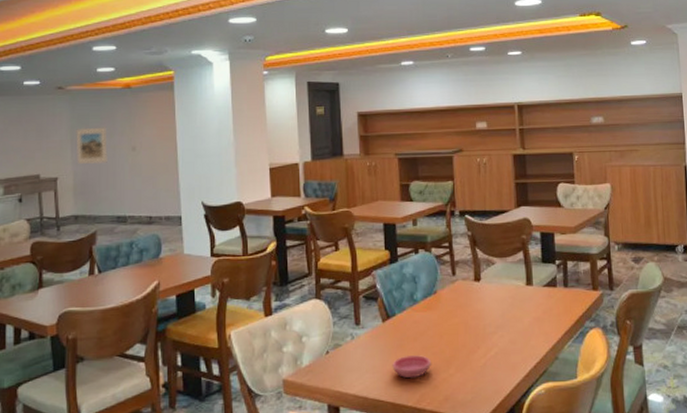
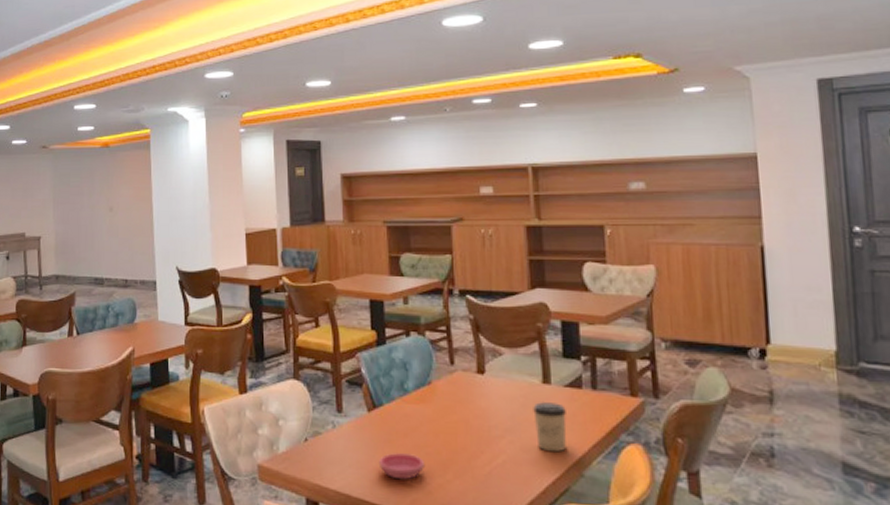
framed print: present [76,127,109,165] -> none [58,186,88,224]
cup: none [519,300,545,342] -> present [533,401,567,453]

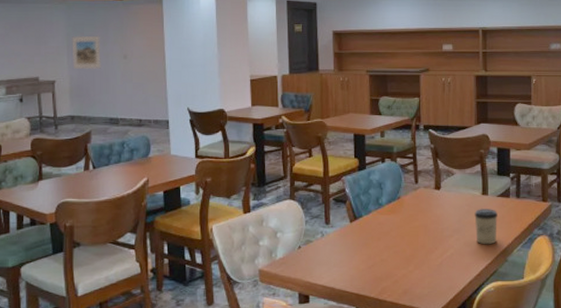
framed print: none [58,186,88,224] -> present [72,35,102,70]
saucer: present [378,453,426,480] -> none [357,253,394,273]

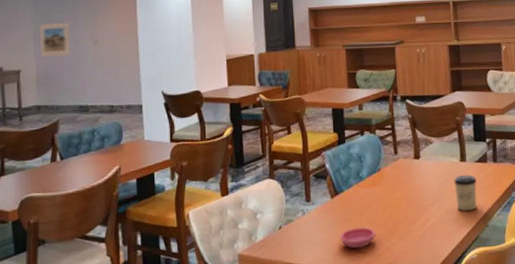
saucer: none [357,253,394,273] -> present [340,227,376,249]

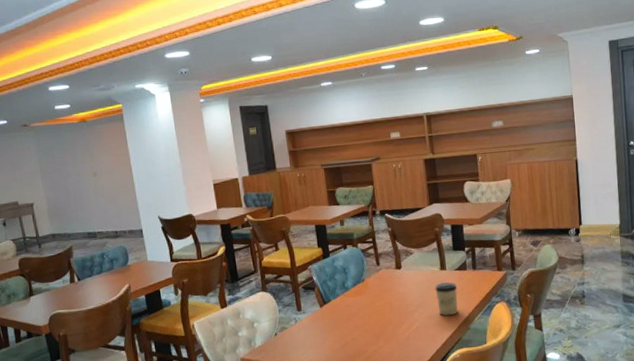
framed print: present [39,22,72,58] -> none [43,157,75,190]
saucer: present [340,227,376,249] -> none [330,332,364,352]

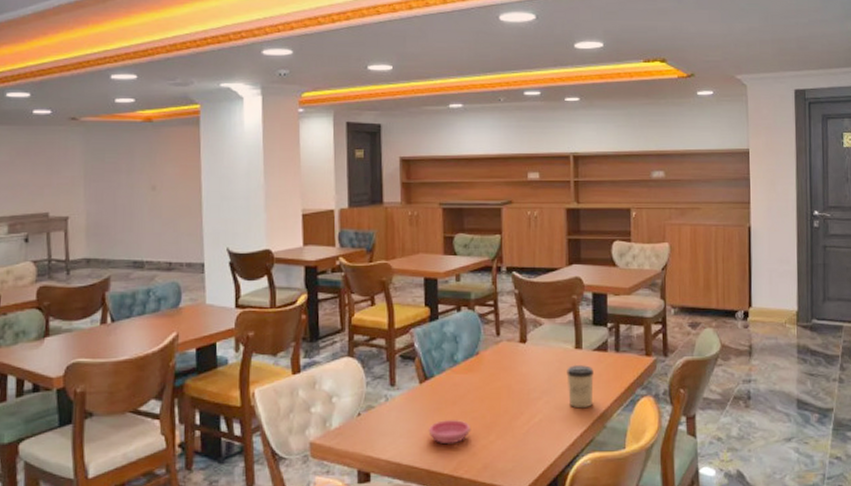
saucer: none [330,332,364,352] -> present [428,420,472,445]

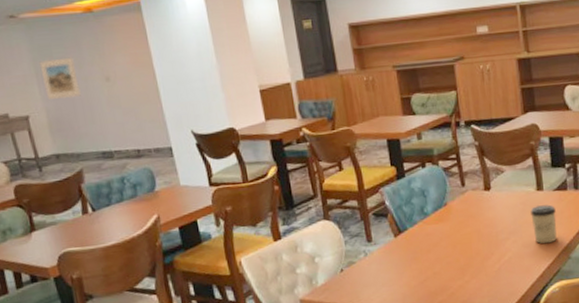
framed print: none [90,163,126,204] -> present [39,57,82,99]
saucer: present [428,420,472,445] -> none [407,265,448,288]

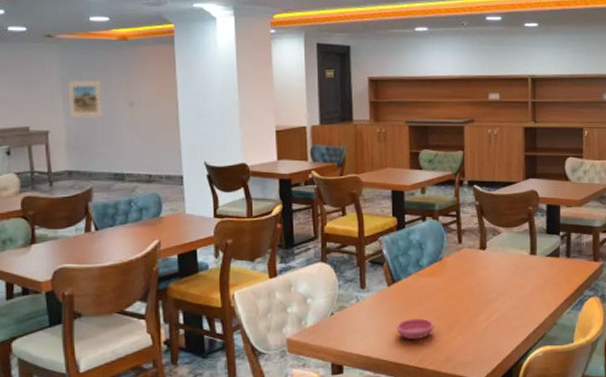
saucer: none [407,265,448,288] -> present [396,318,435,340]
cup: present [530,204,557,244] -> none [522,268,546,308]

